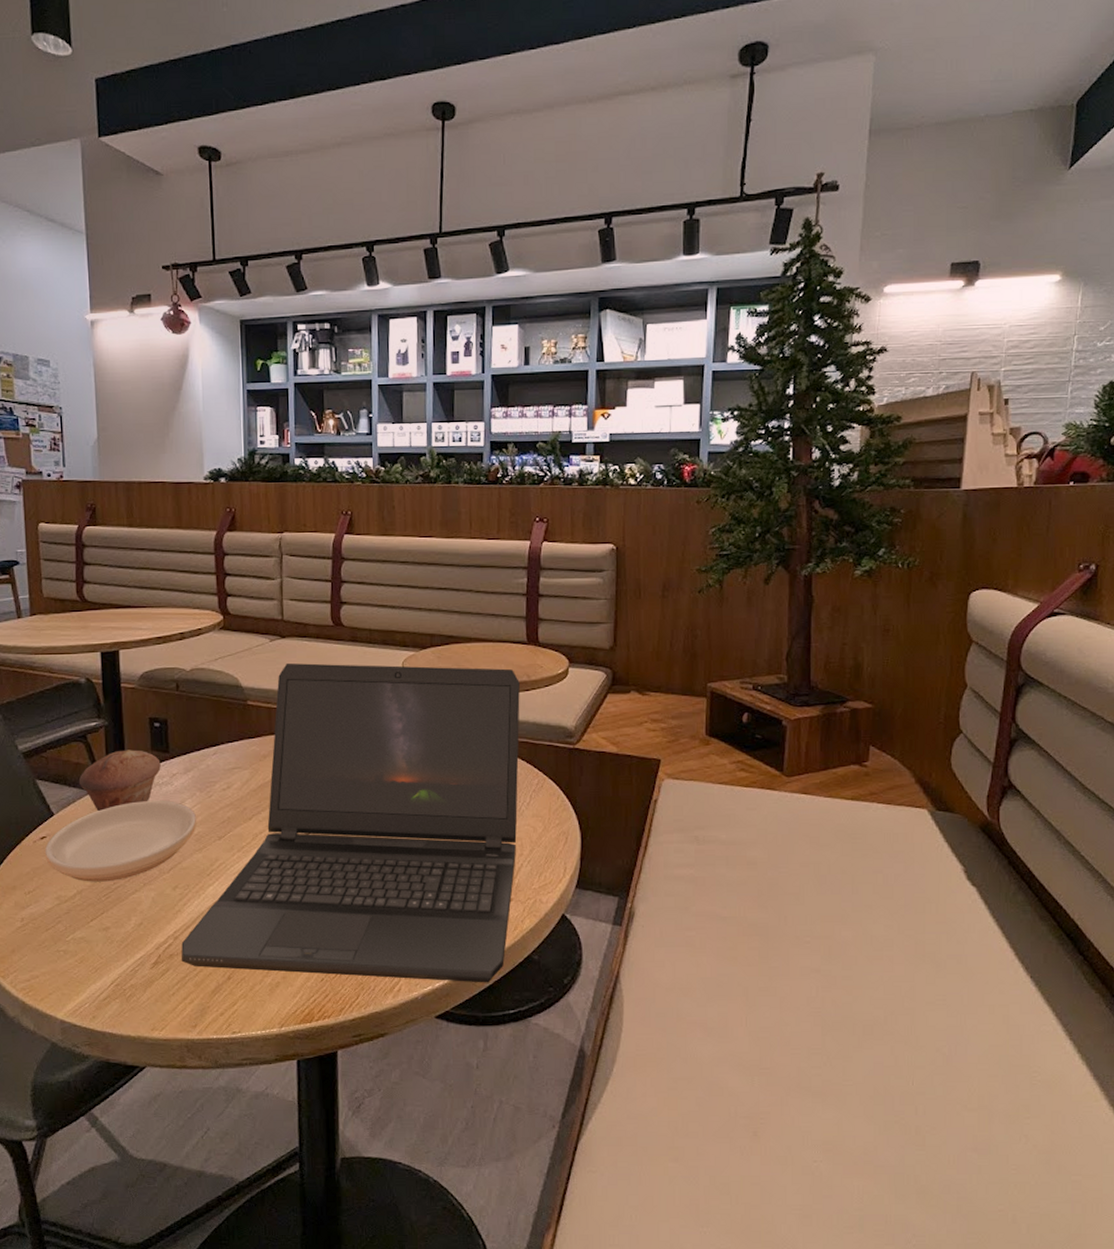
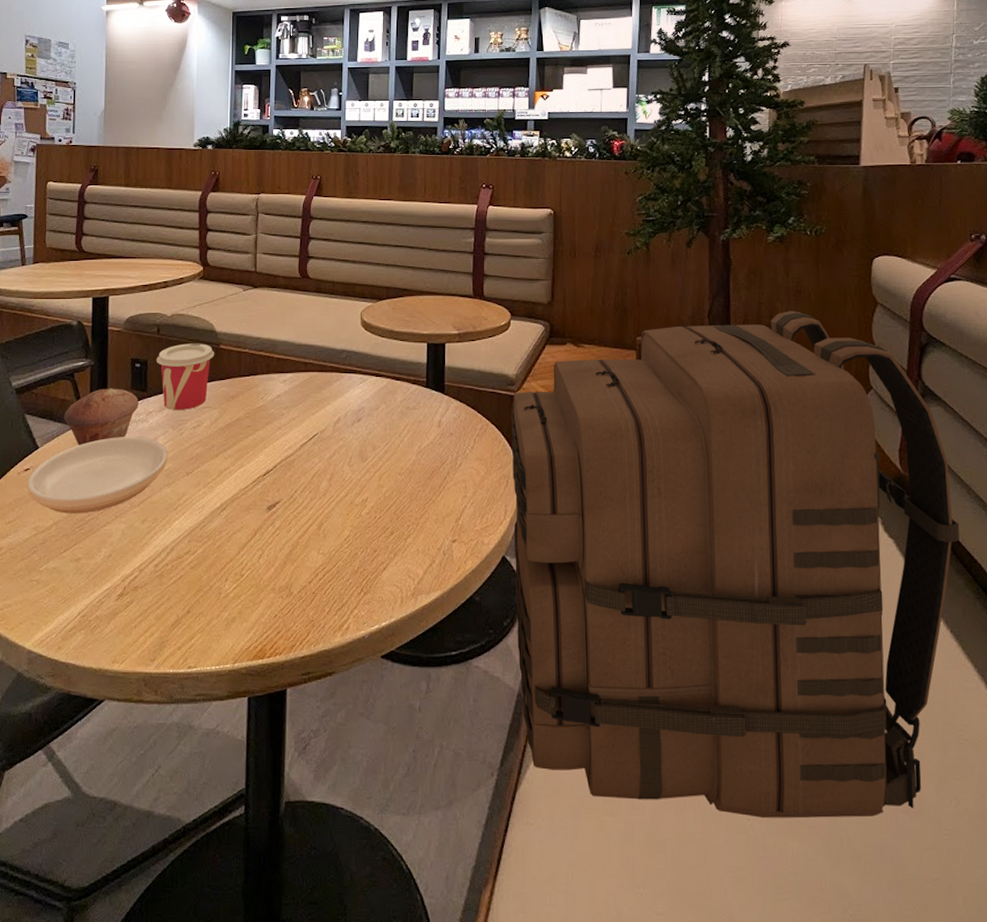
cup: none [176,699,241,771] -> present [156,343,214,410]
laptop computer: present [181,662,520,983] -> none [144,310,466,624]
backpack: none [569,651,1046,1159] -> present [511,311,959,818]

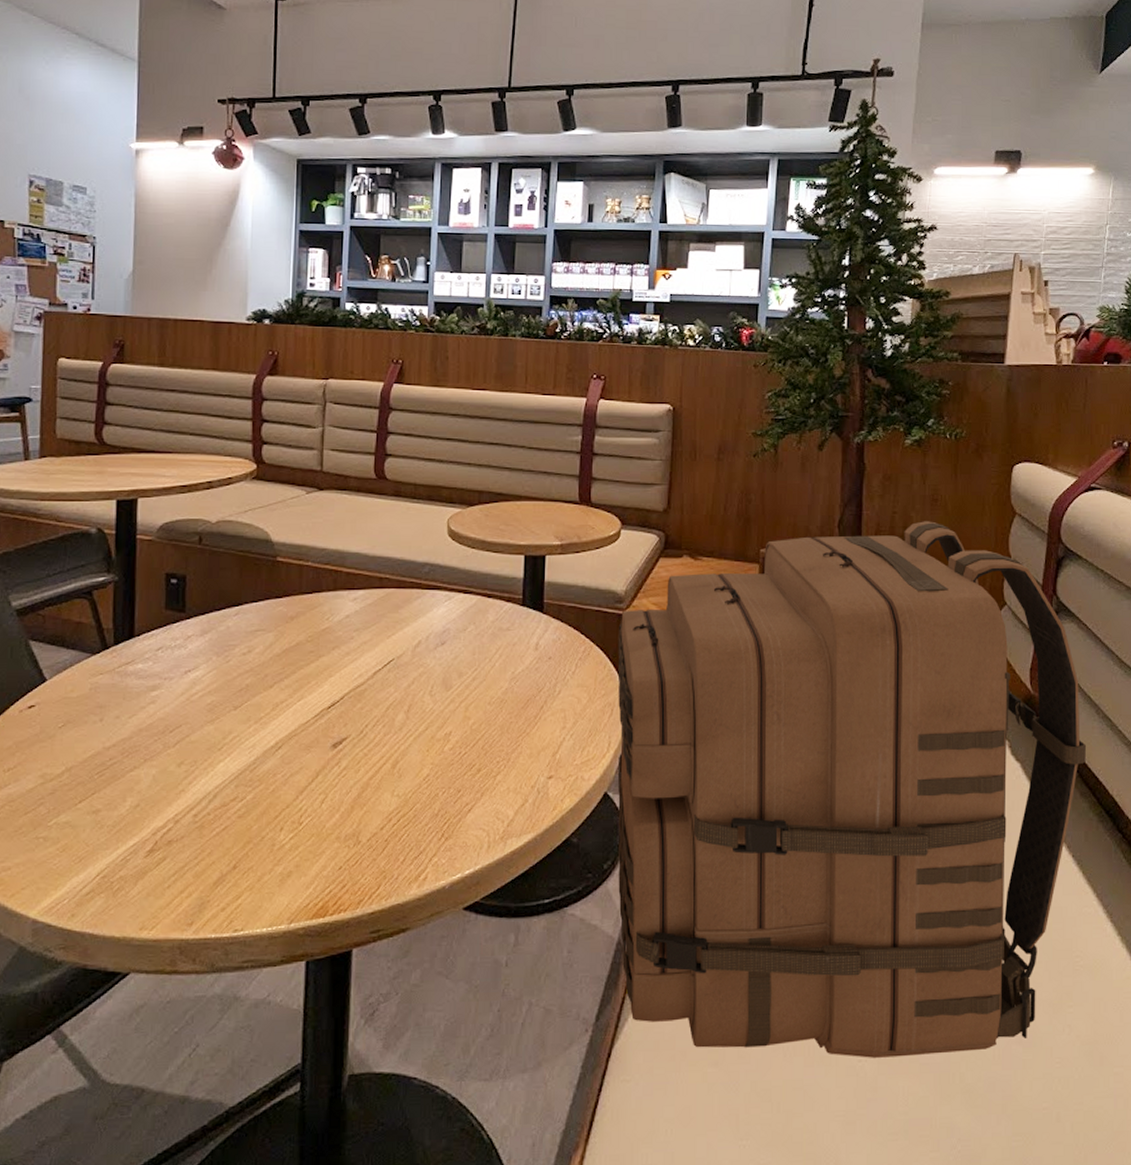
saucer: present [28,436,168,514] -> none [32,664,212,758]
muffin: present [63,388,139,446] -> none [78,608,175,678]
cup: present [156,343,214,410] -> none [196,555,269,633]

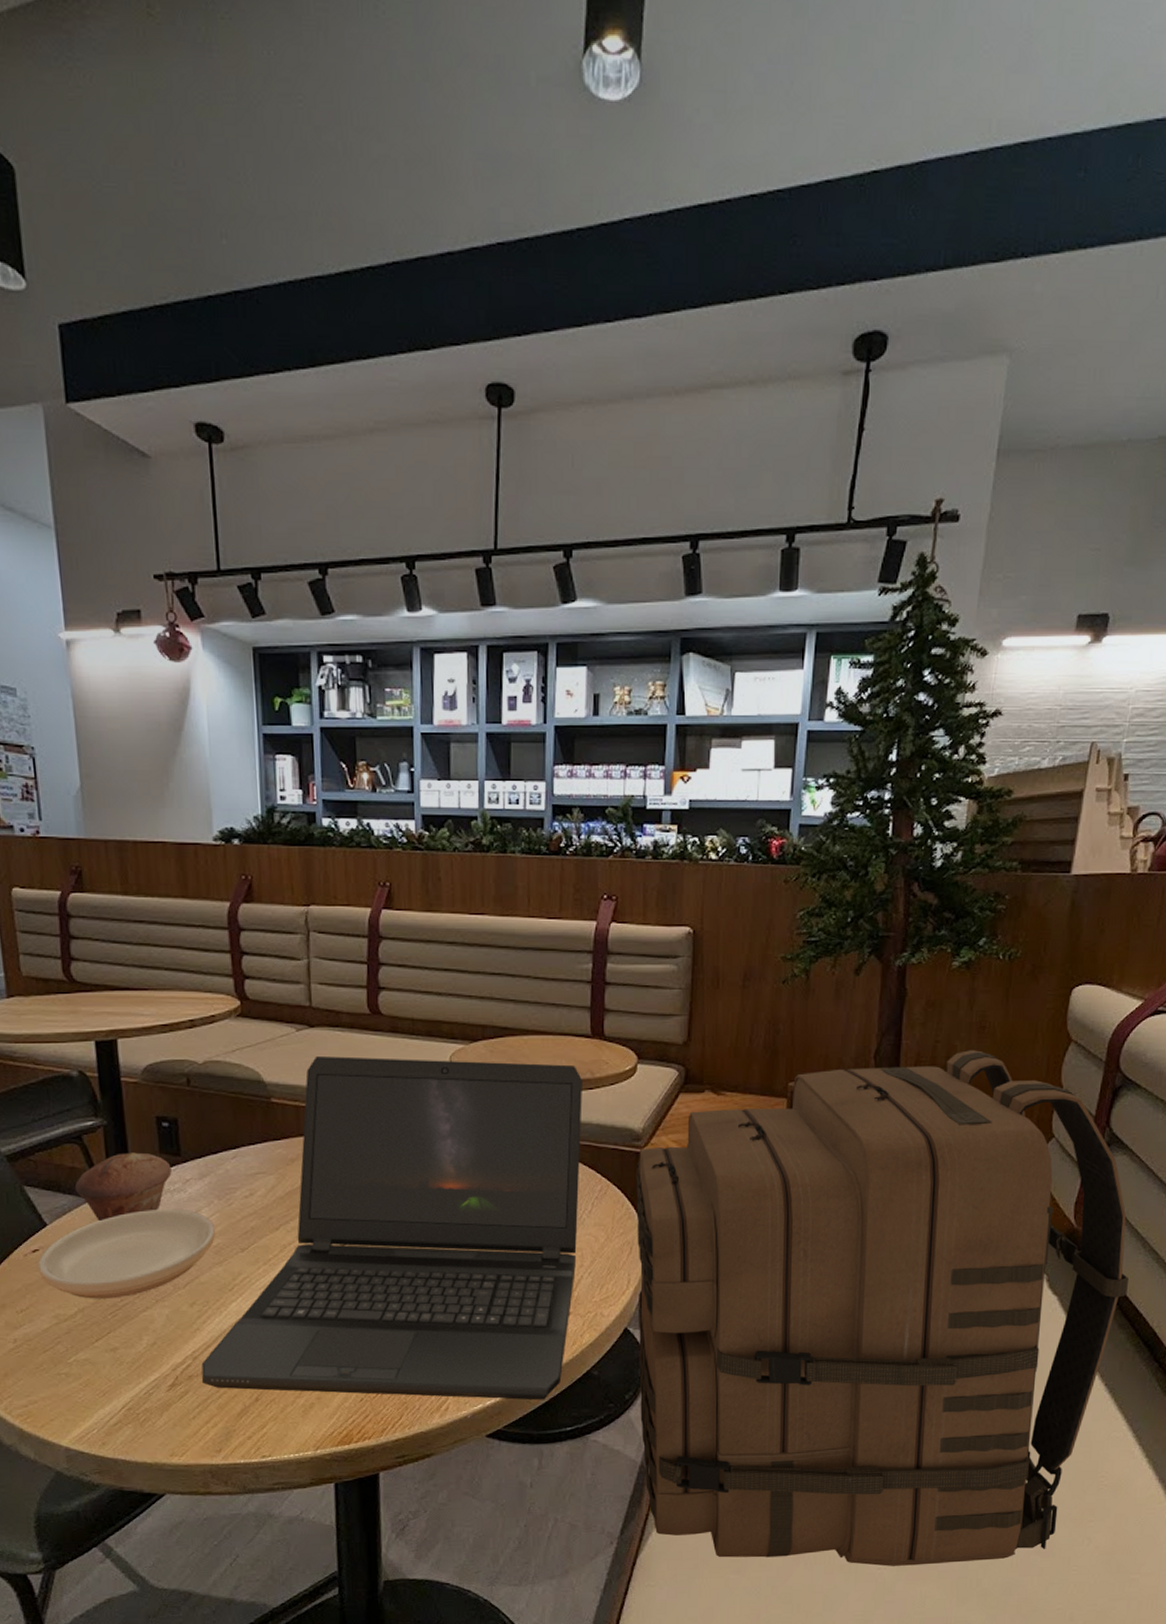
saucer: none [32,664,212,758] -> present [38,1208,216,1299]
muffin: none [78,608,175,678] -> present [74,1152,172,1222]
laptop computer: none [180,517,570,870] -> present [201,1055,582,1400]

